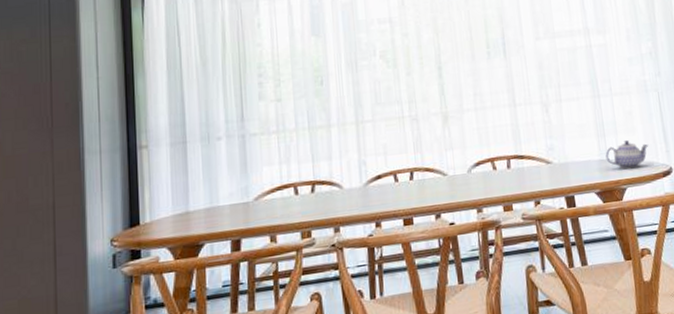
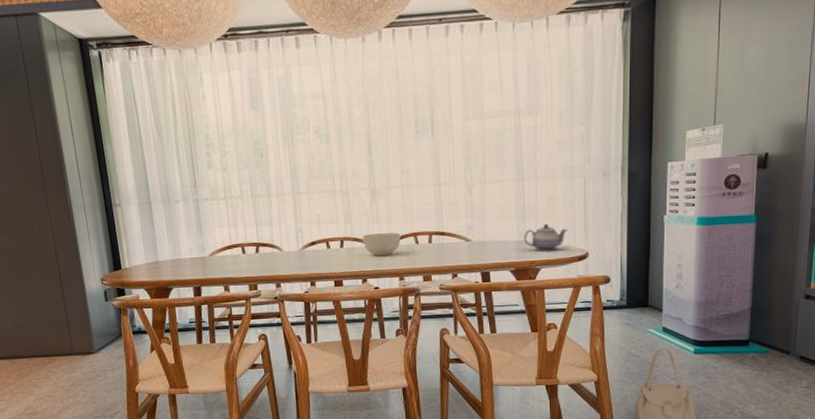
bowl: none [434,159,477,188] -> present [362,232,401,257]

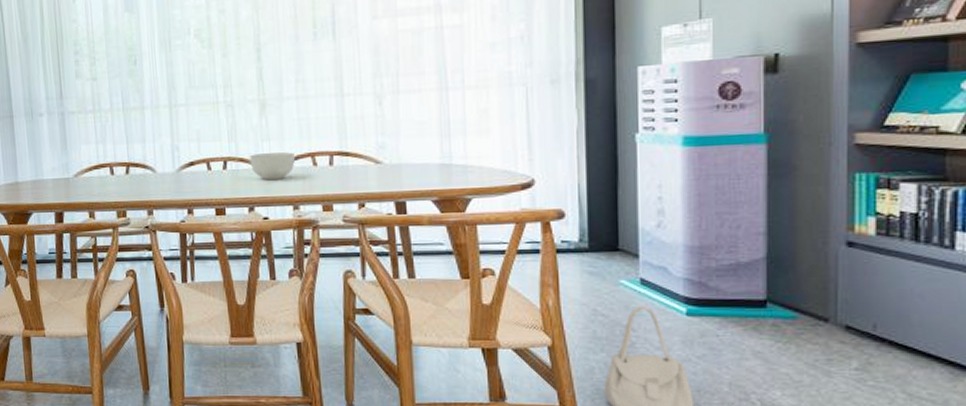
teapot: present [523,223,568,252] -> none [448,142,507,177]

